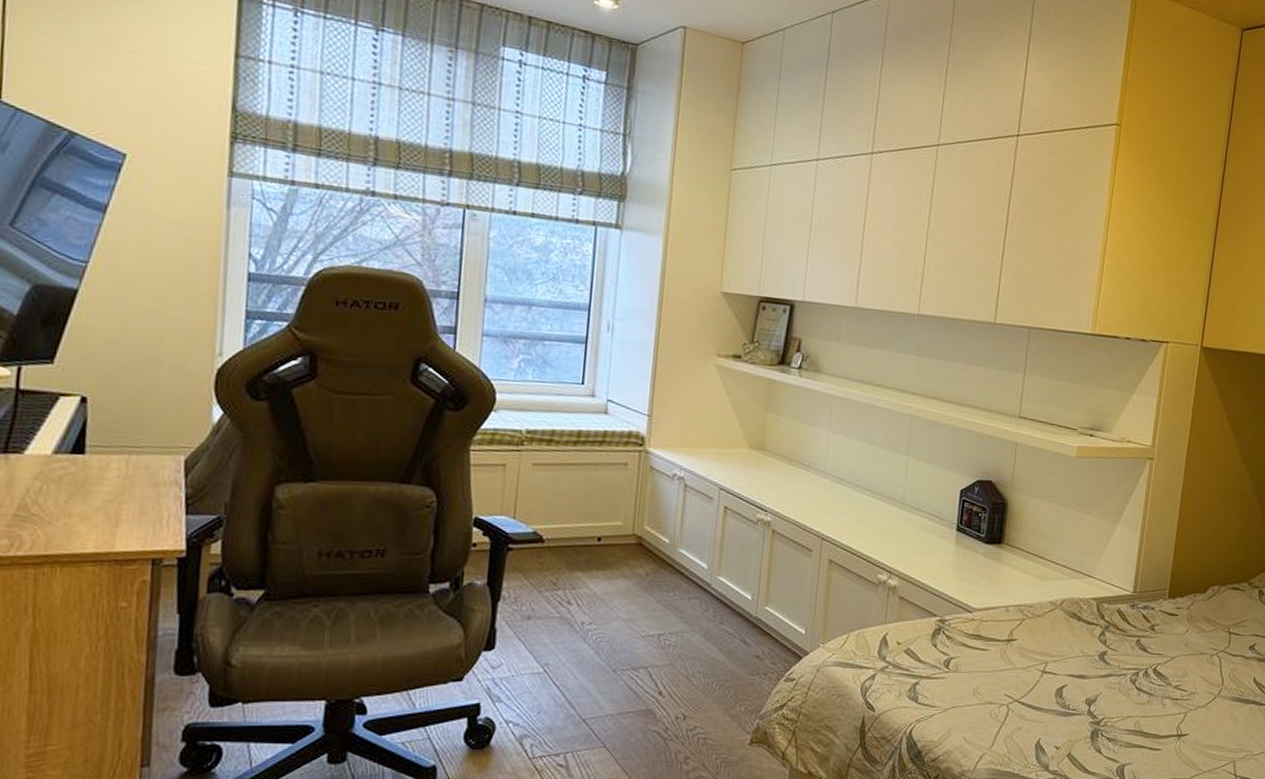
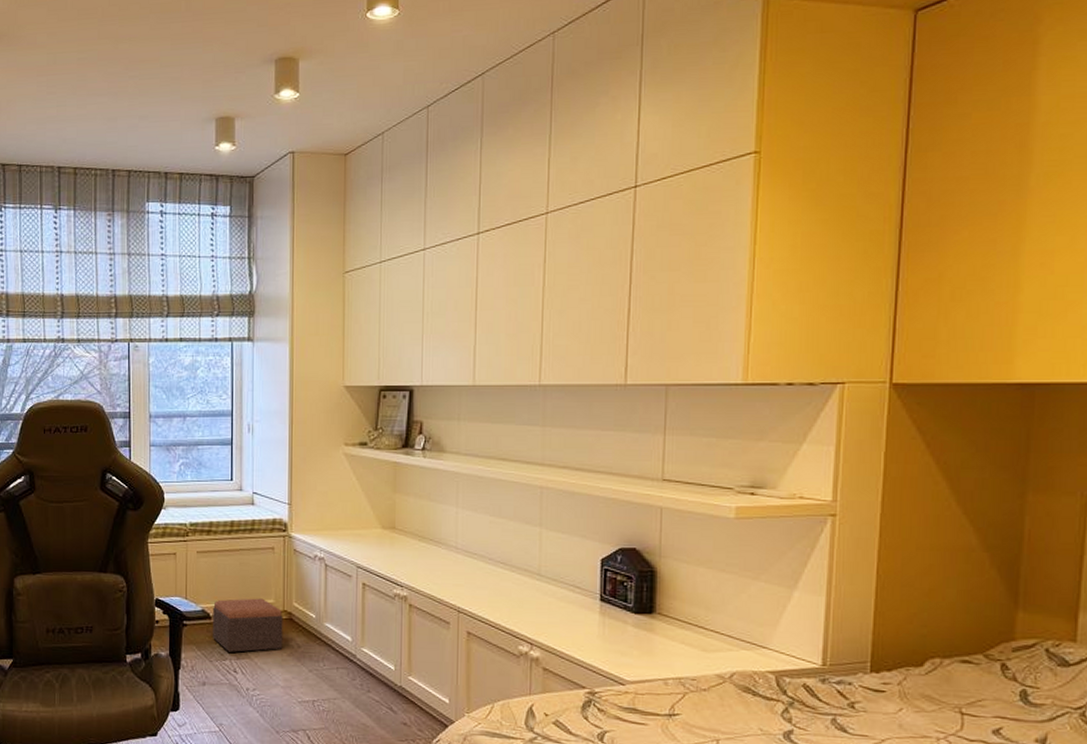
footstool: none [544,519,632,581] -> present [213,598,283,653]

